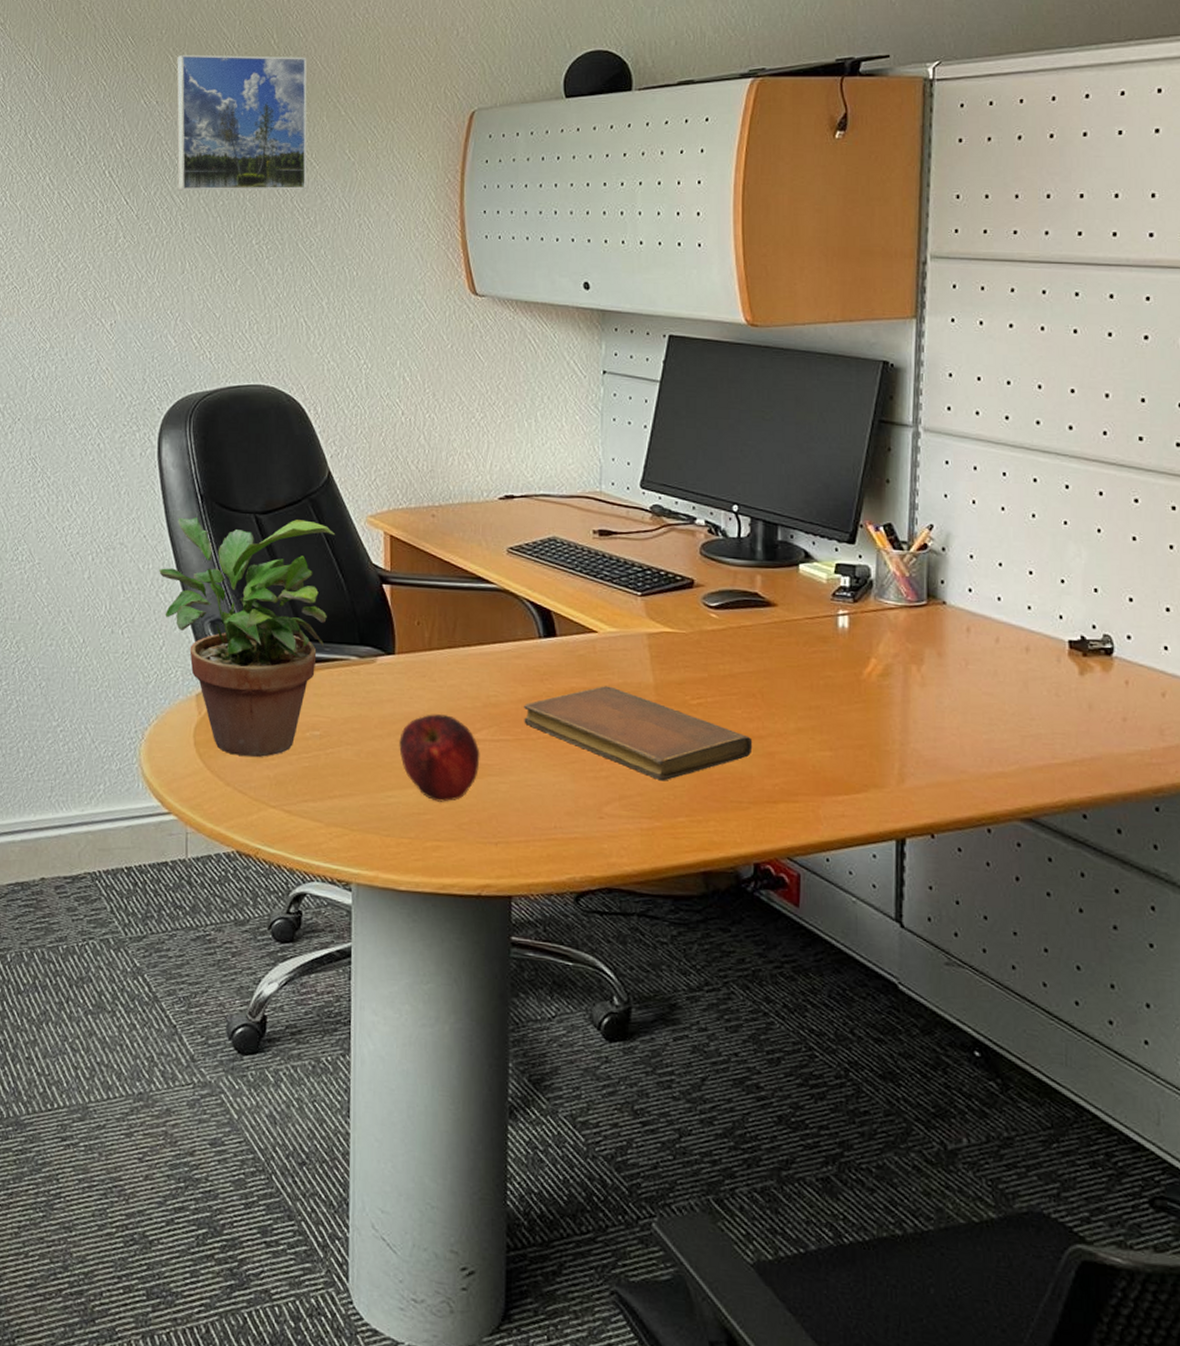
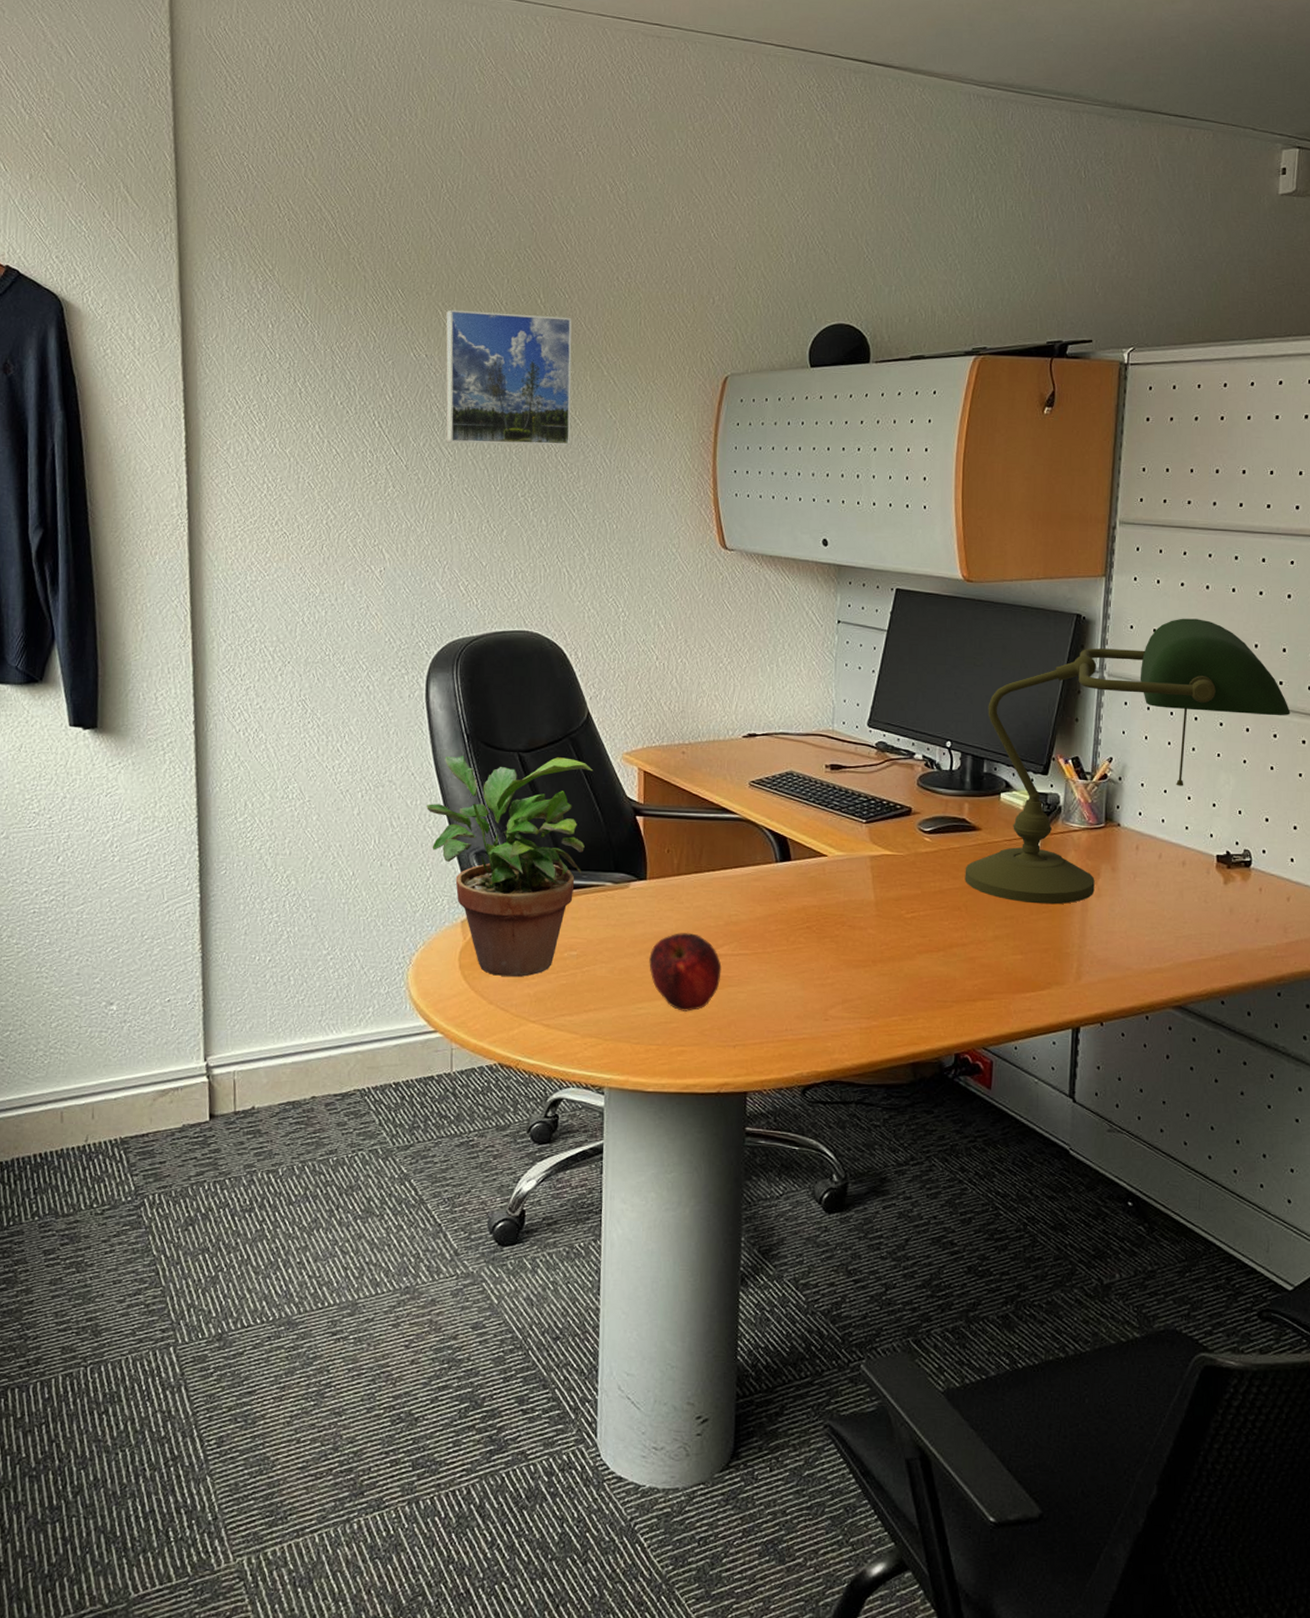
notebook: present [524,686,753,781] -> none [761,903,957,986]
desk lamp: none [759,364,1155,694] -> present [965,618,1291,905]

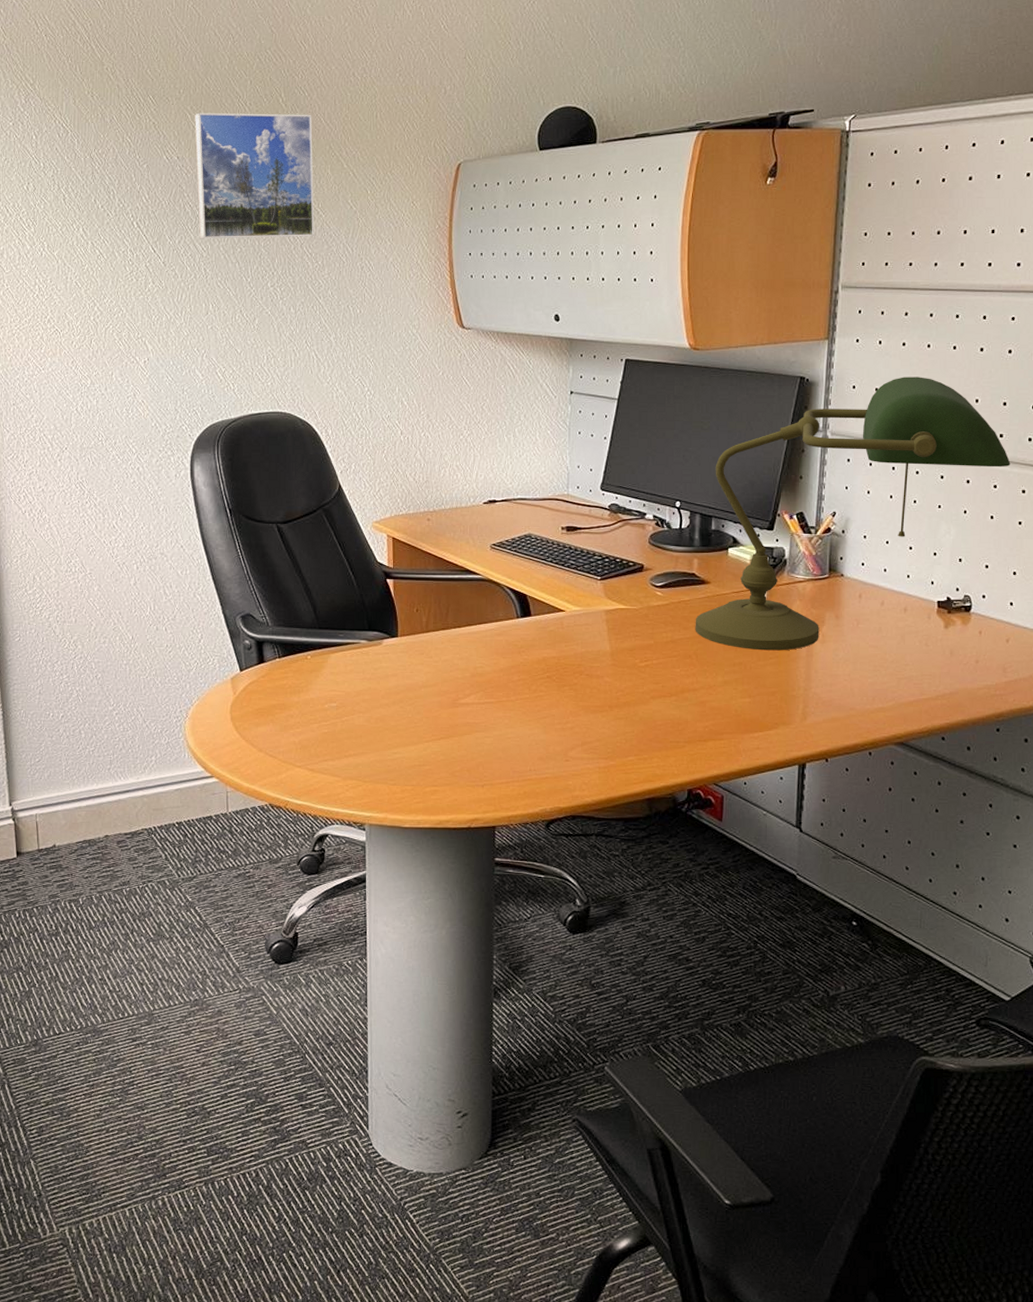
potted plant: present [426,755,593,977] -> none [196,527,345,727]
apple: present [649,933,722,1011] -> none [402,684,469,755]

